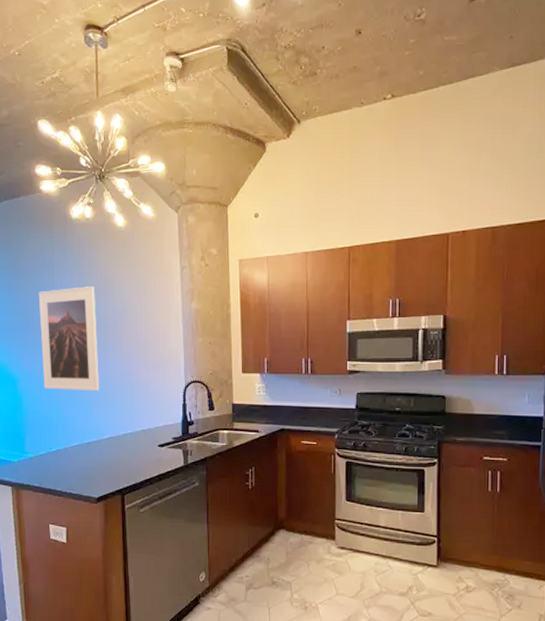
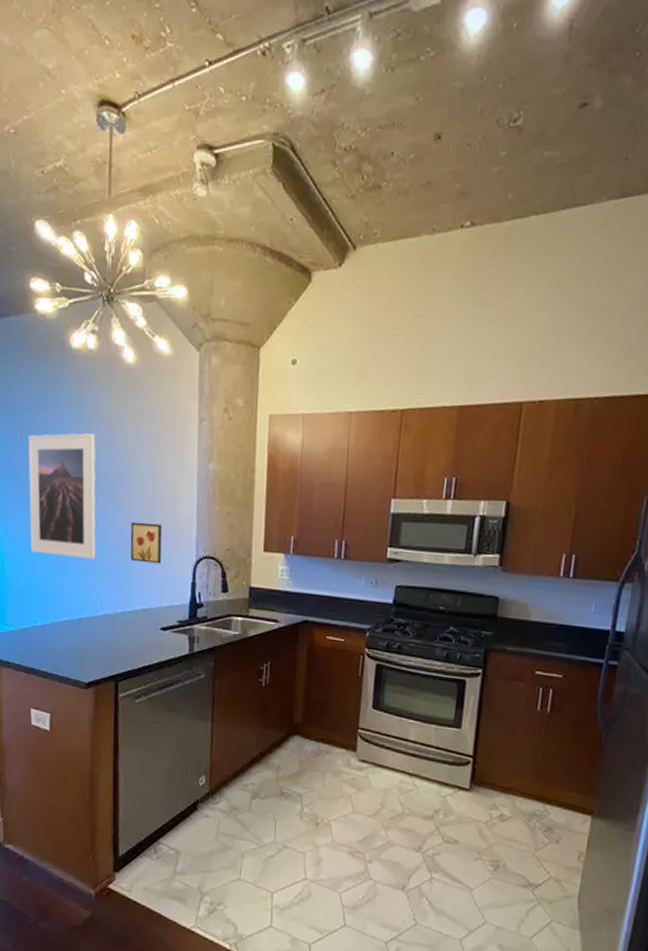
wall art: none [128,356,156,391] -> present [130,521,162,564]

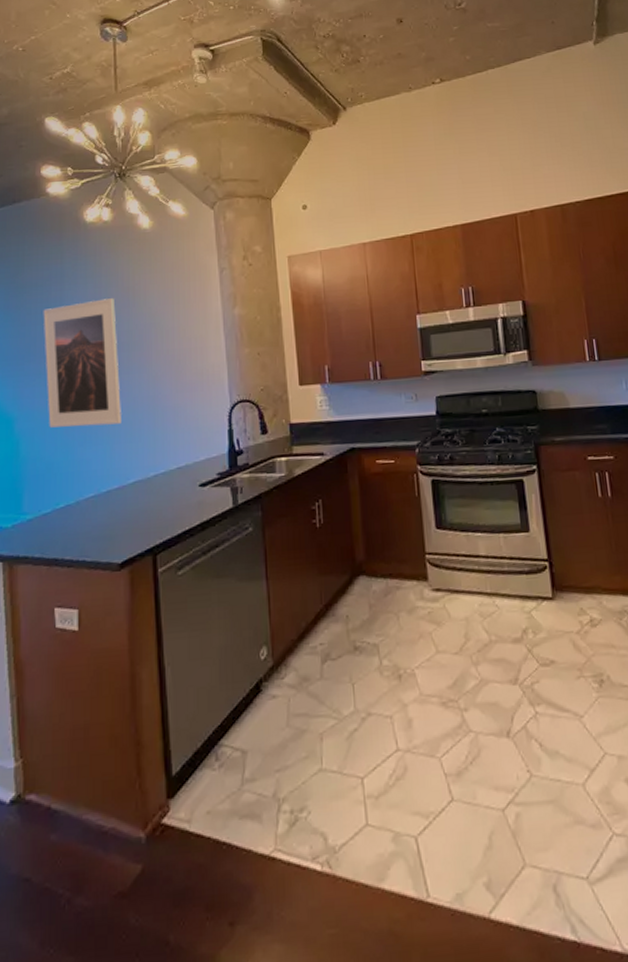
wall art: present [130,521,162,564] -> none [158,375,194,419]

